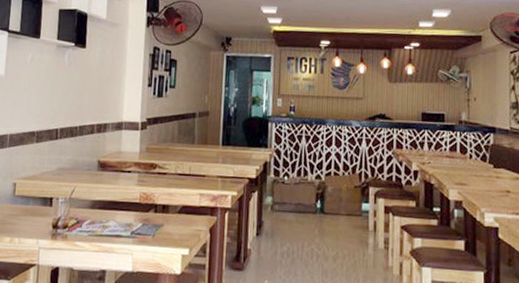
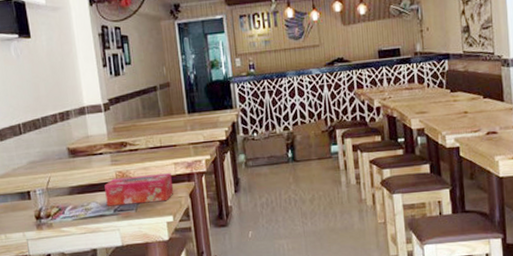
tissue box: none [125,199,195,233] -> present [104,173,174,207]

